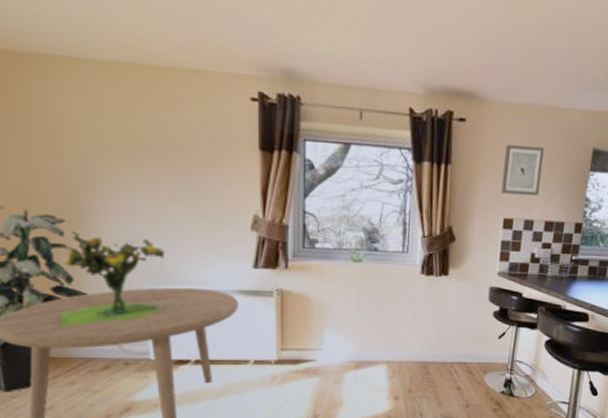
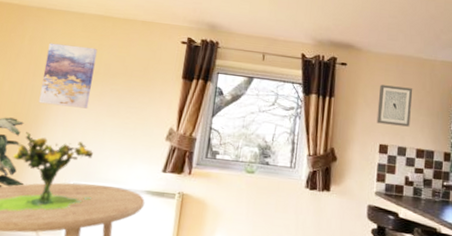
wall art: none [68,108,145,197] -> present [38,42,98,109]

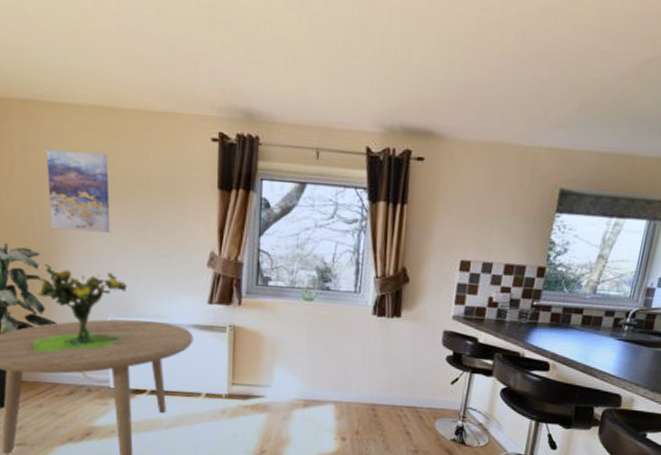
wall art: present [376,84,413,127] -> none [458,184,507,238]

